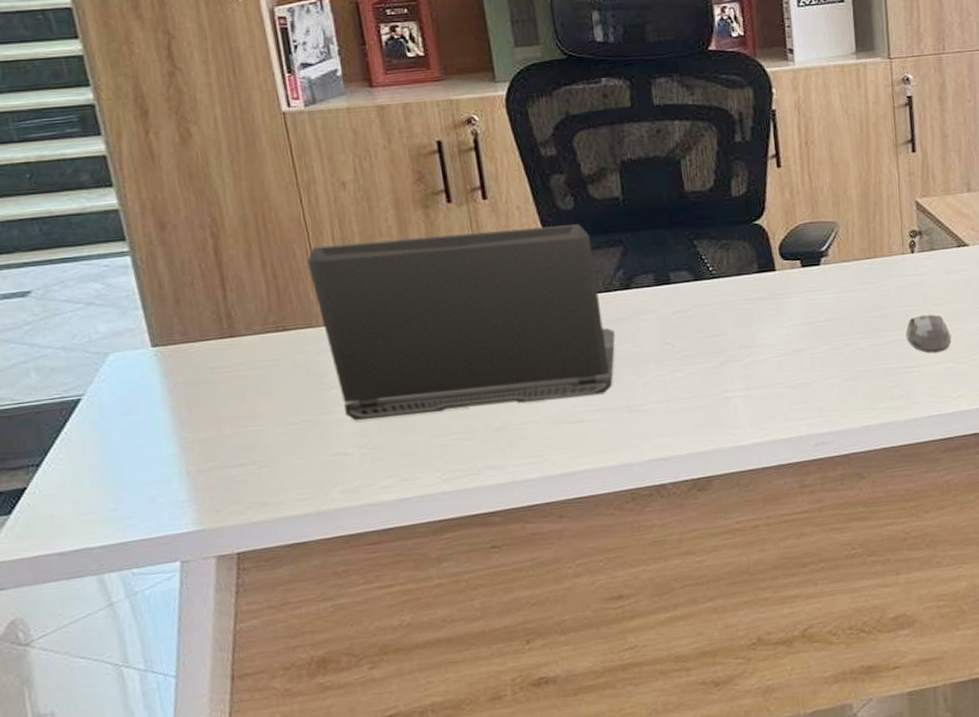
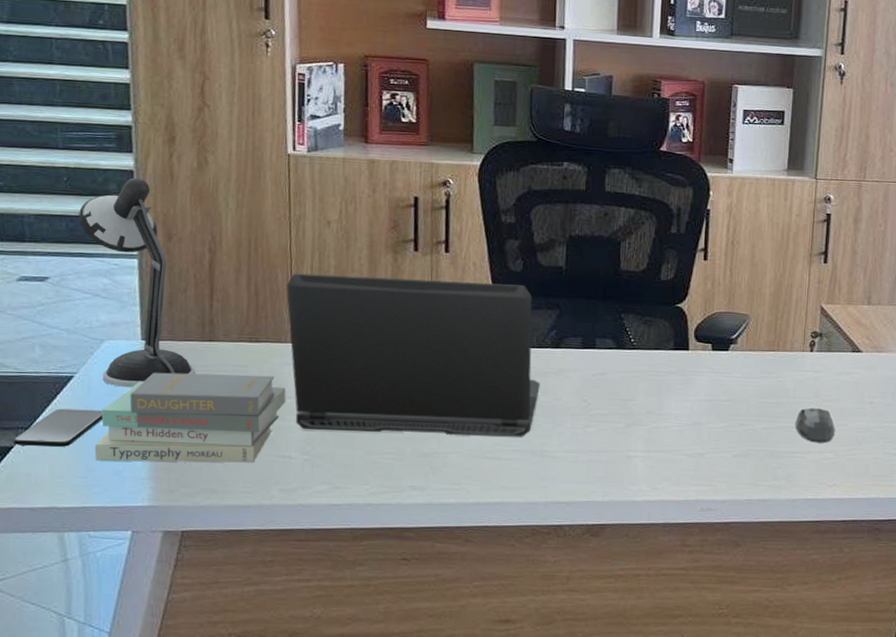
smartphone: none [25,432,124,486] -> present [13,408,103,447]
desk lamp: none [51,163,221,404] -> present [78,177,196,388]
books: none [120,366,330,490] -> present [94,372,286,463]

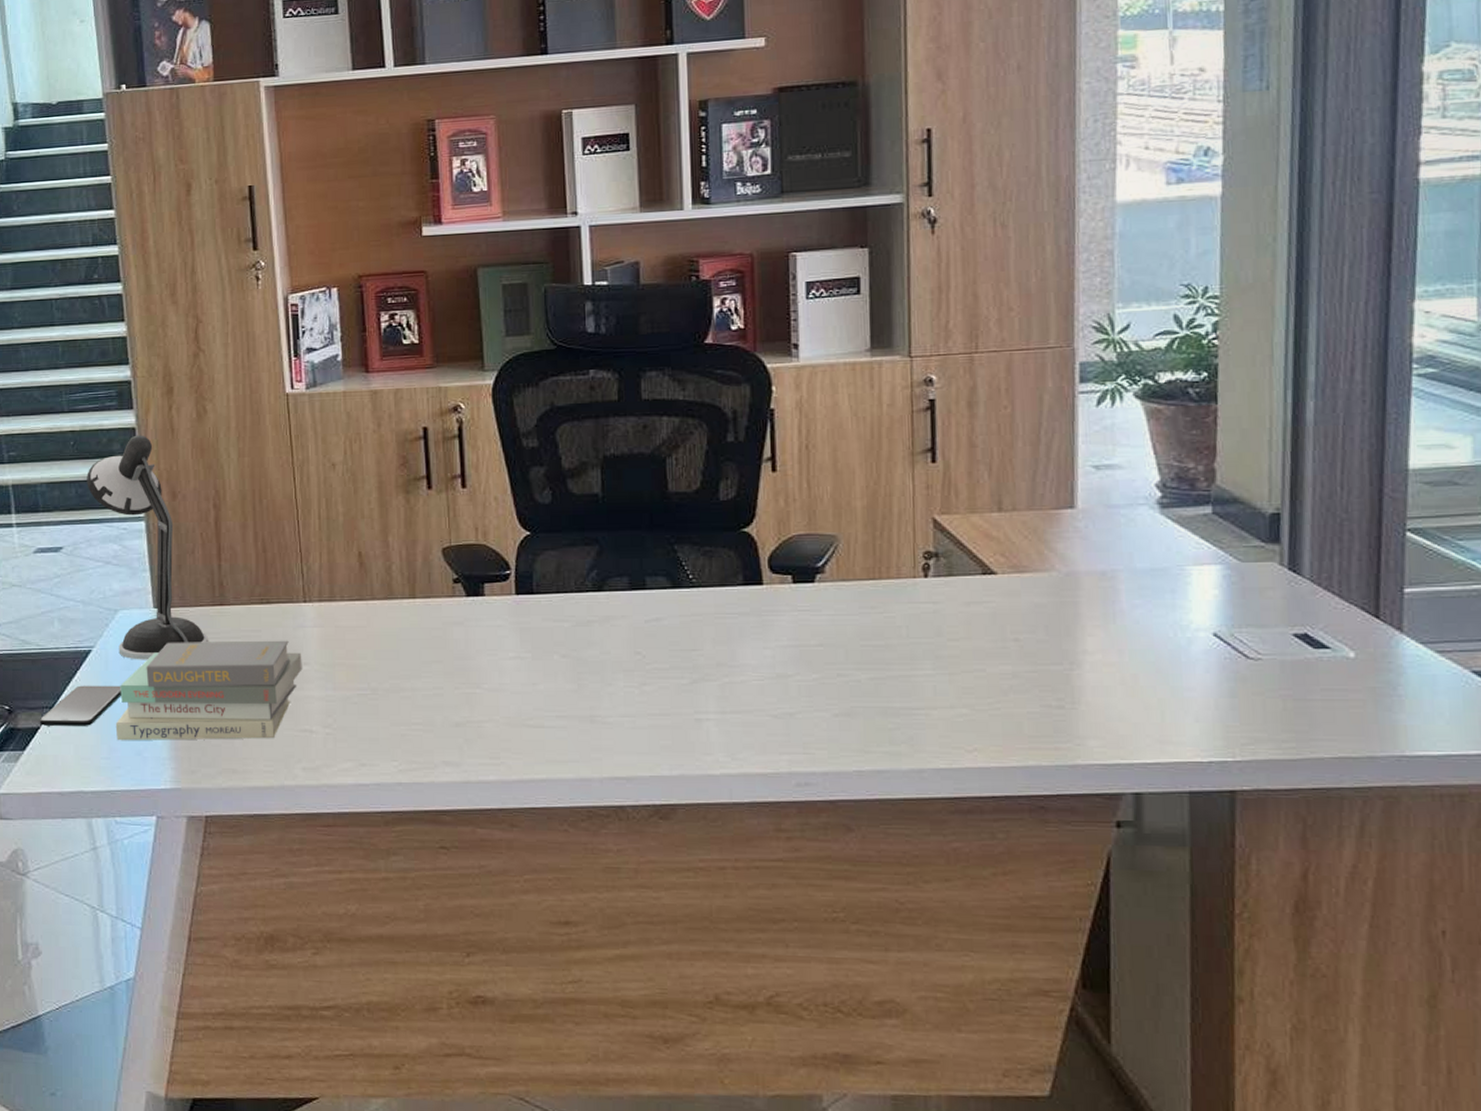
laptop computer: present [286,273,540,437] -> none [294,519,583,700]
mouse: present [795,406,835,443] -> none [912,648,969,695]

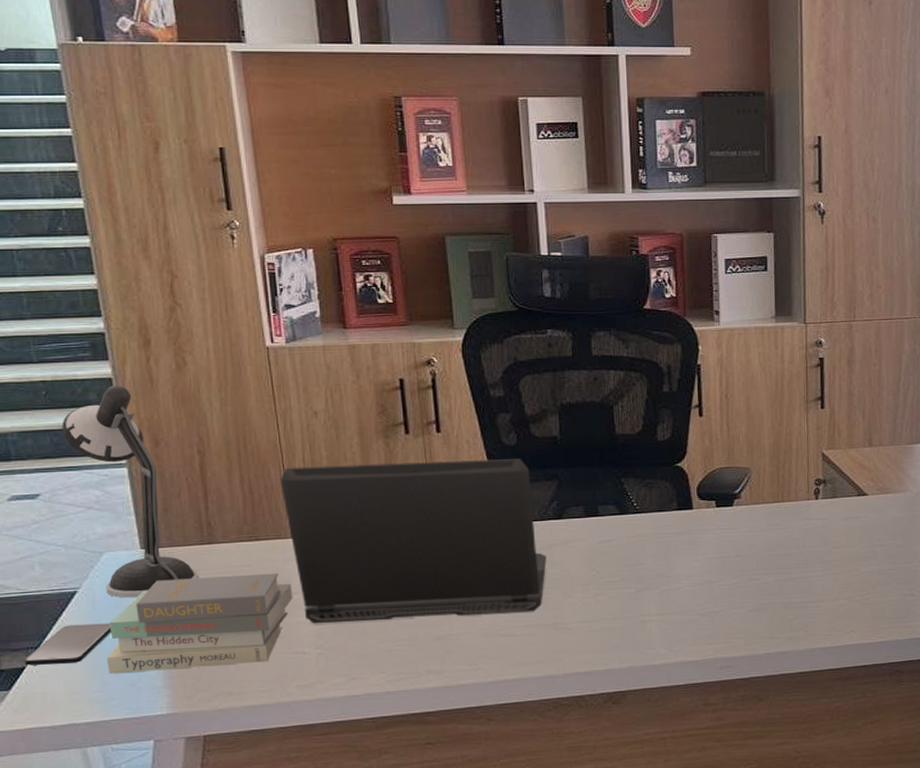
laptop computer: none [294,519,583,700] -> present [280,459,547,623]

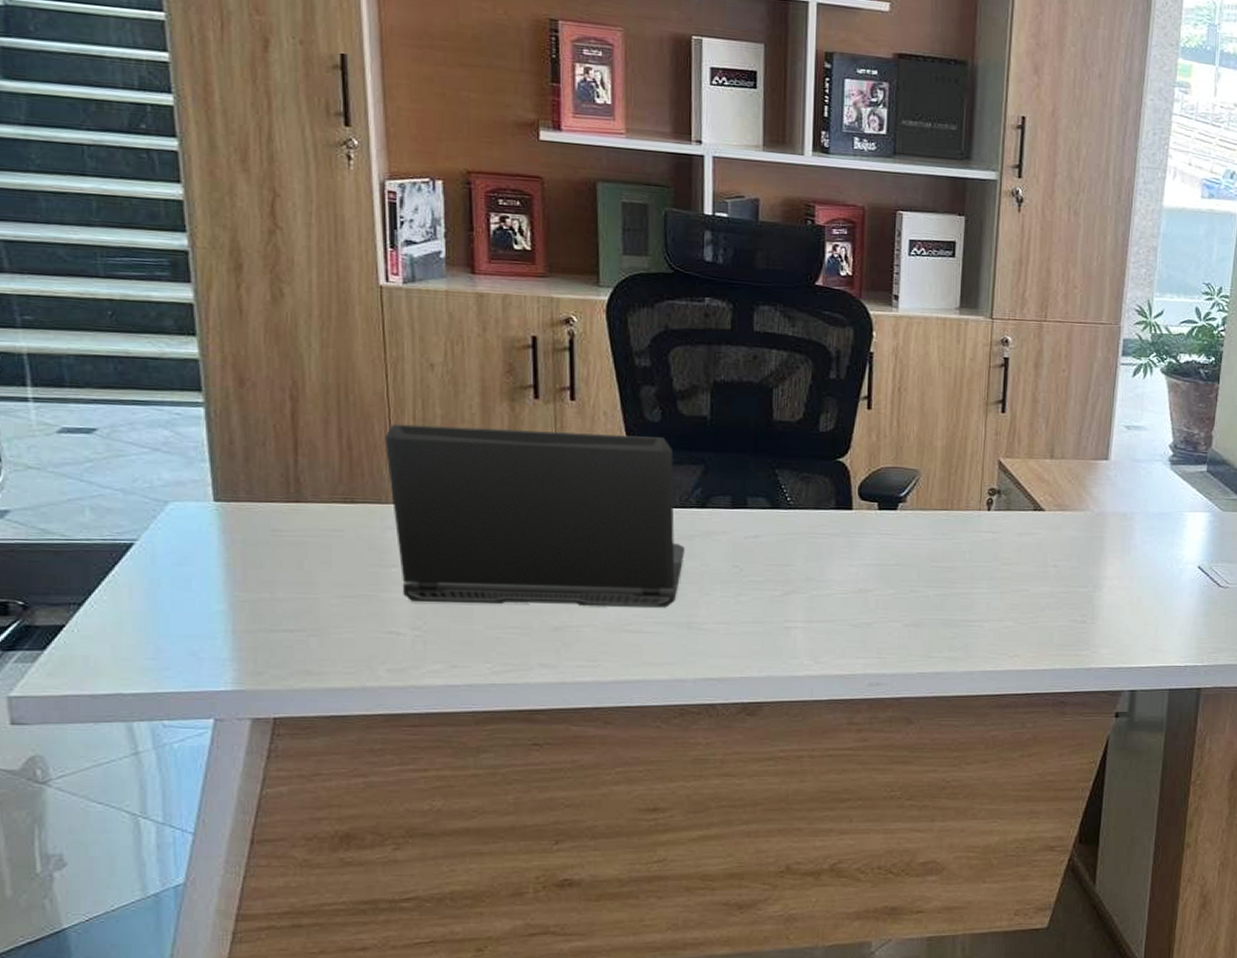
smartphone: present [24,623,111,666] -> none [64,581,172,625]
desk lamp: present [62,385,199,599] -> none [129,312,281,556]
books: present [106,573,293,674] -> none [164,538,390,641]

